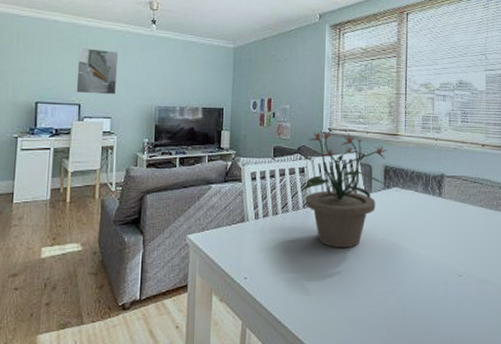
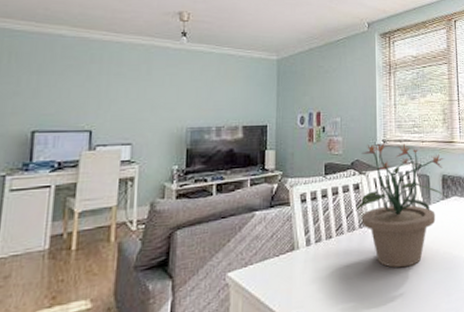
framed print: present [76,48,119,95] -> none [86,66,141,118]

